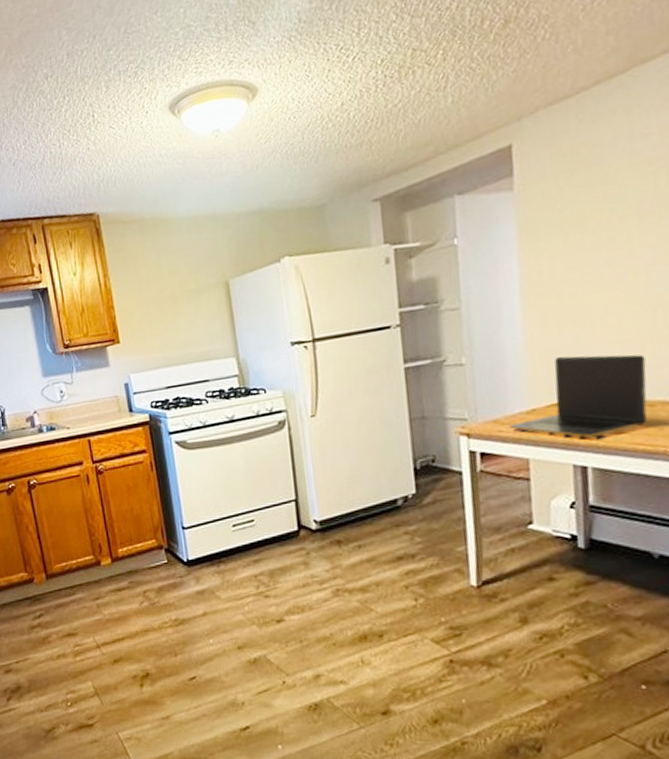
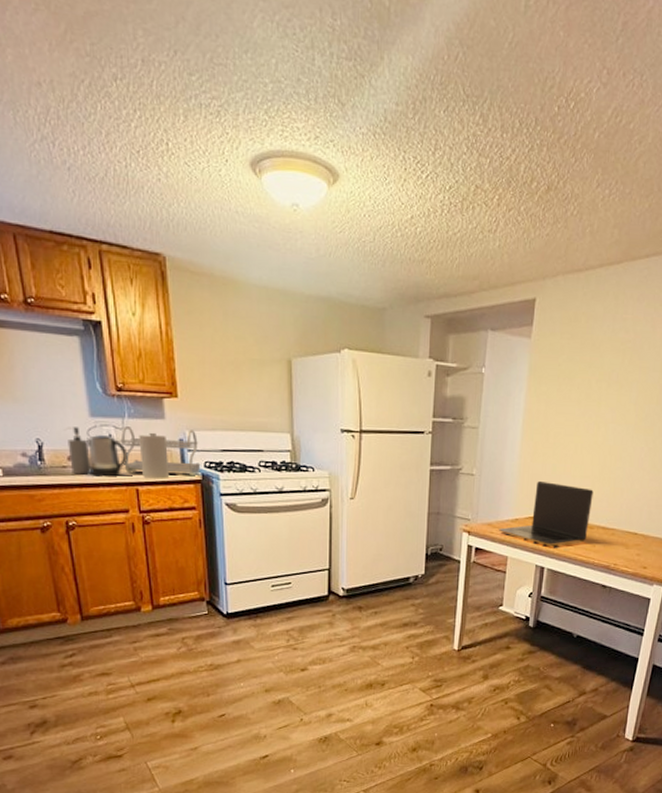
soap dispenser: none [22,389,48,434] -> present [64,427,92,475]
kettle: none [41,392,79,433] -> present [87,435,128,477]
dish rack: none [70,372,147,426] -> present [120,425,201,476]
paper towel holder: none [87,381,119,428] -> present [139,432,170,479]

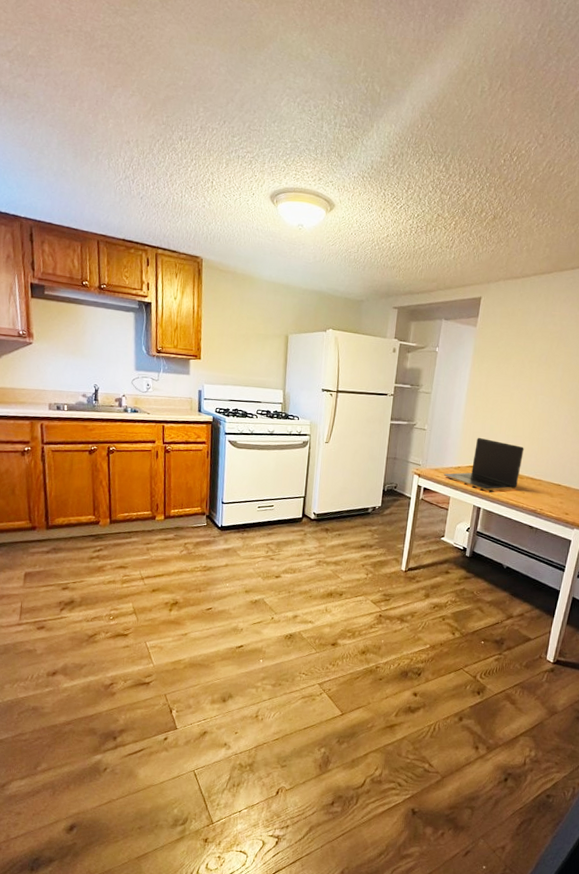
soap dispenser: present [64,427,92,475] -> none [115,377,132,413]
kettle: present [87,435,128,477] -> none [130,384,160,416]
dish rack: present [120,425,201,476] -> none [155,378,213,419]
paper towel holder: present [139,432,170,479] -> none [168,384,190,420]

